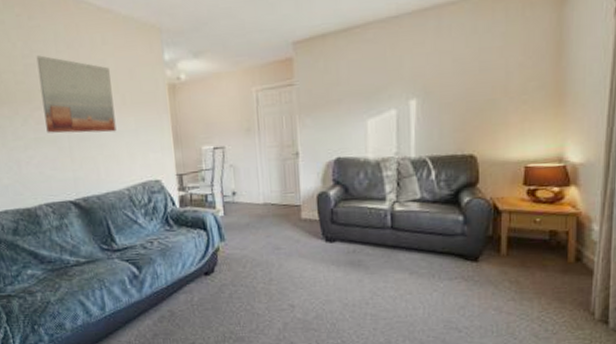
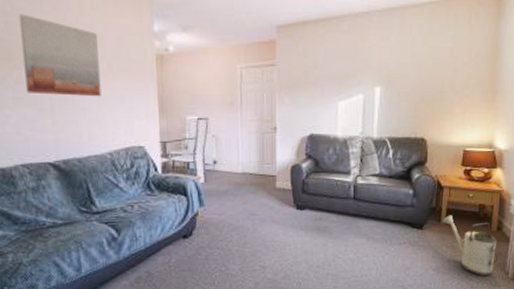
watering can: none [501,244,580,318] -> present [441,215,499,277]

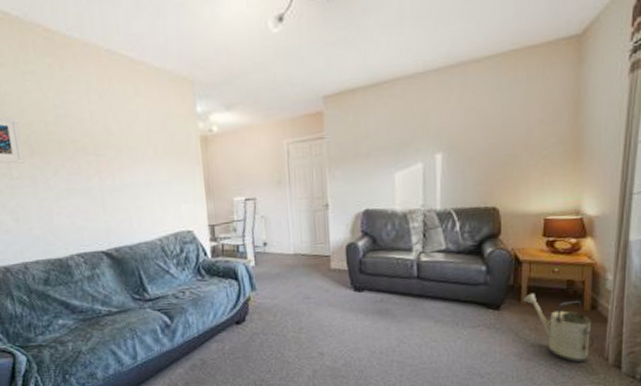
wall art: present [18,14,101,97] -> none [68,106,149,184]

